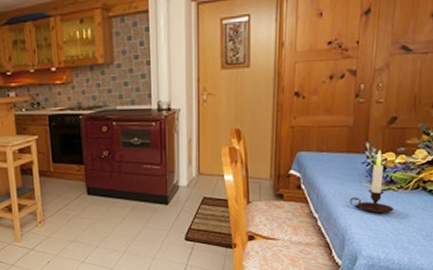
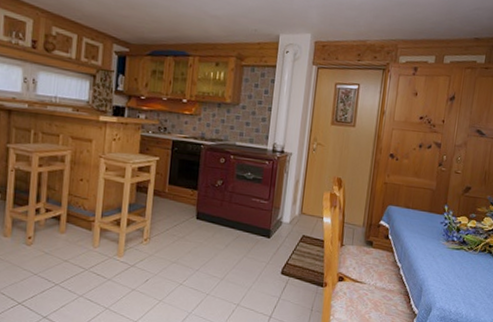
candle: present [349,150,394,214] -> none [428,213,464,271]

